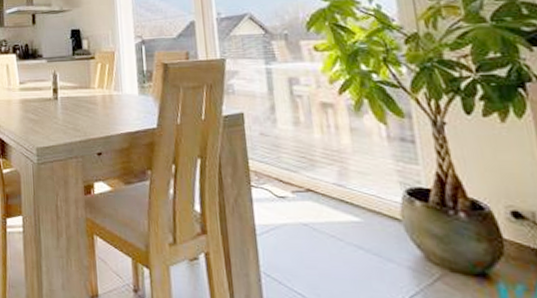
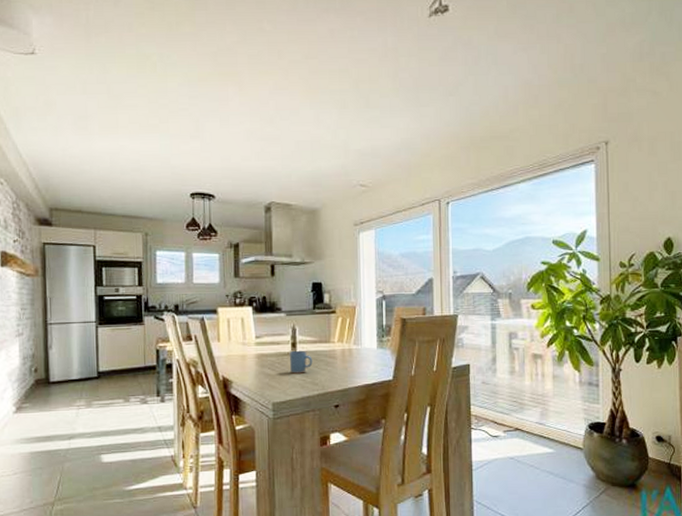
mug: none [51,96,74,119] -> present [289,350,313,374]

